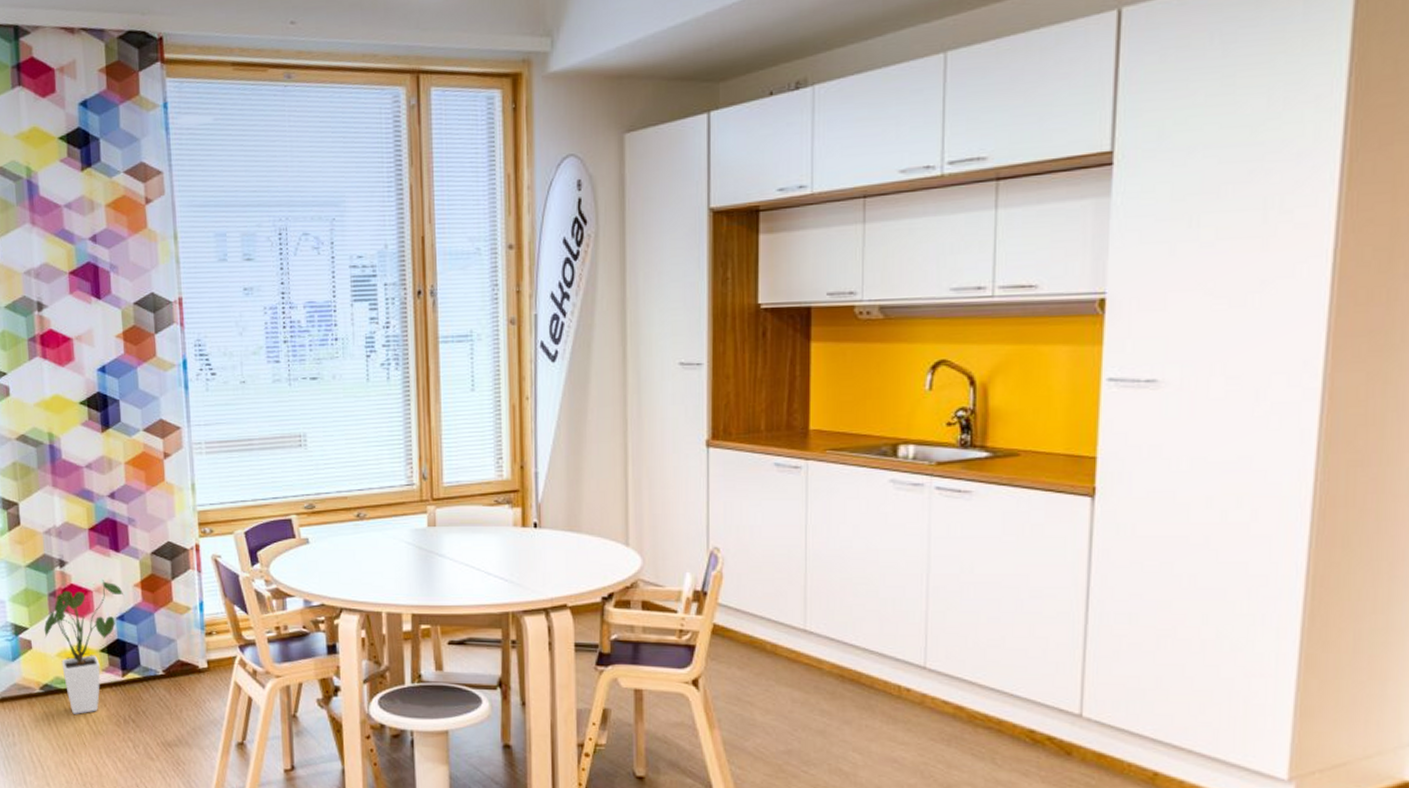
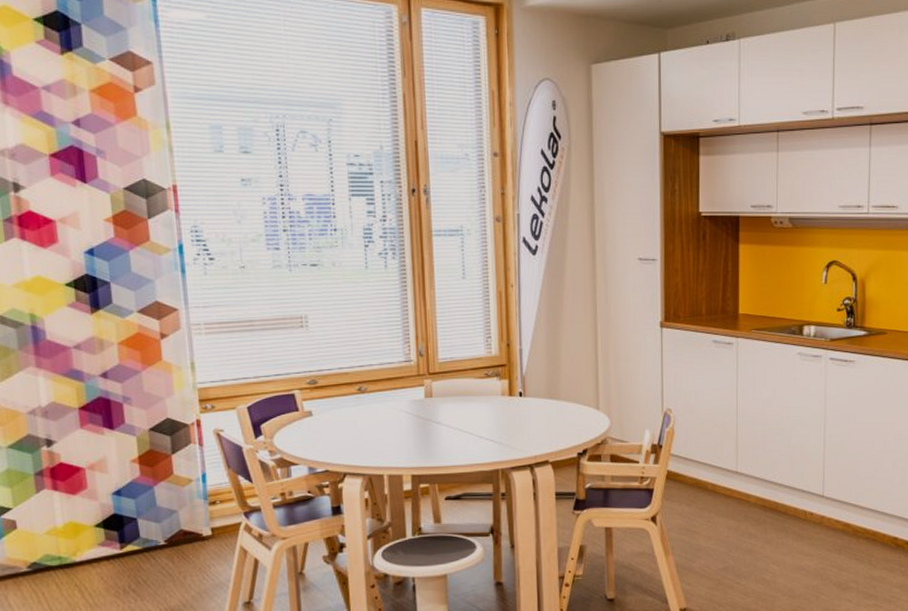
house plant: present [44,580,123,714] -> none [30,457,120,589]

